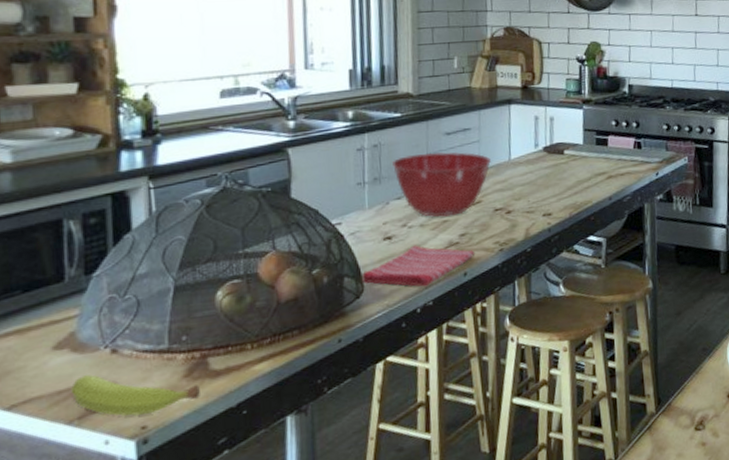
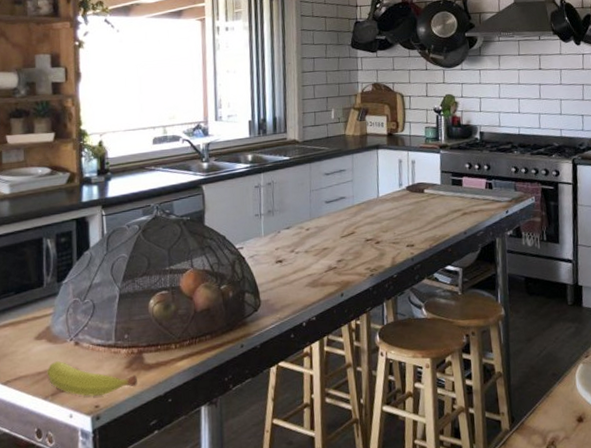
dish towel: present [361,245,475,287] -> none [258,268,350,304]
mixing bowl: present [392,152,491,217] -> none [283,190,362,245]

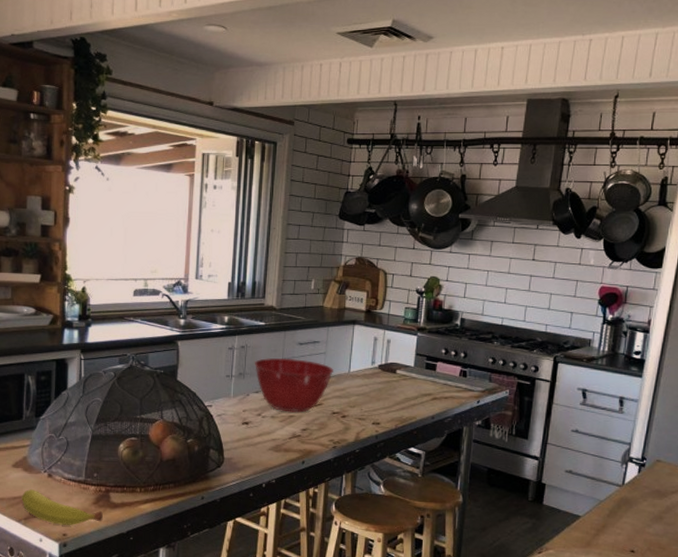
mixing bowl: none [283,190,362,245] -> present [255,358,333,413]

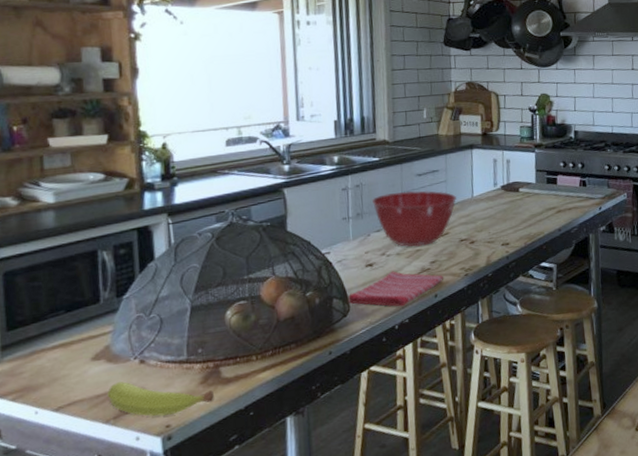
dish towel: none [223,432,313,467] -> present [347,271,444,307]

